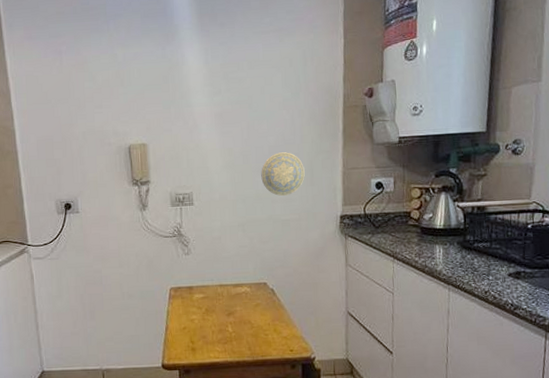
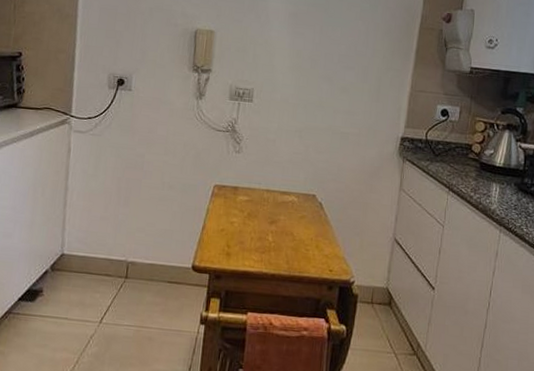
decorative plate: present [261,152,305,196] -> none [326,62,372,108]

